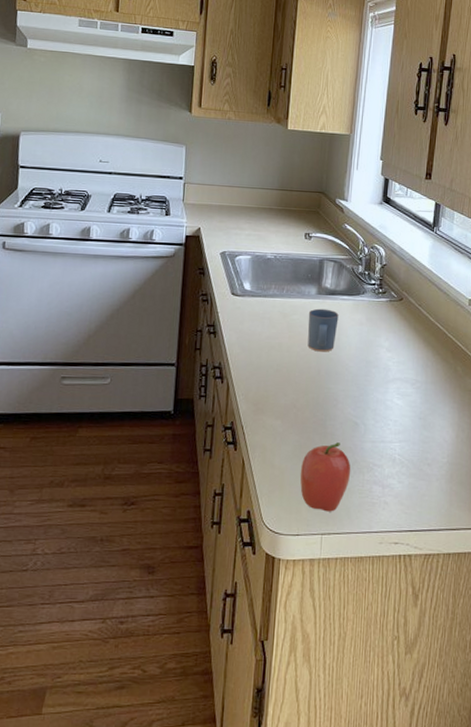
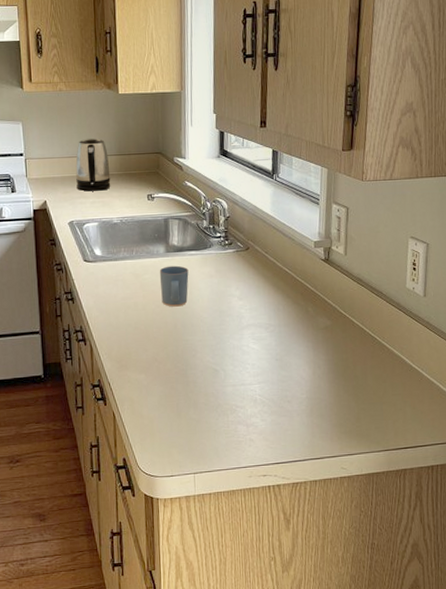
kettle: none [233,169,270,224] -> present [75,138,111,192]
fruit: present [300,442,351,512] -> none [168,389,216,453]

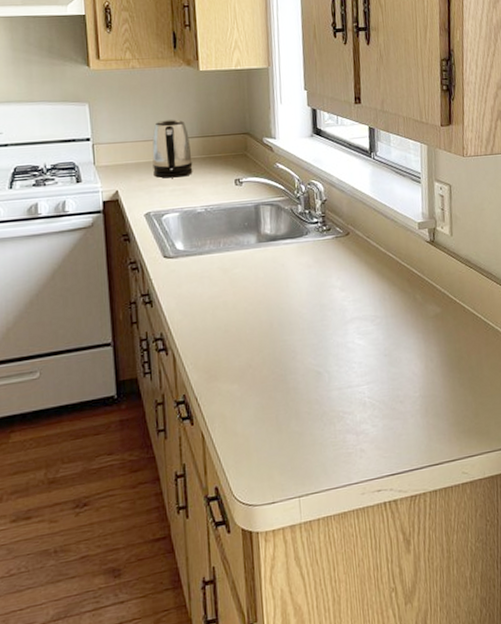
mug: present [159,265,189,307] -> none [250,256,285,304]

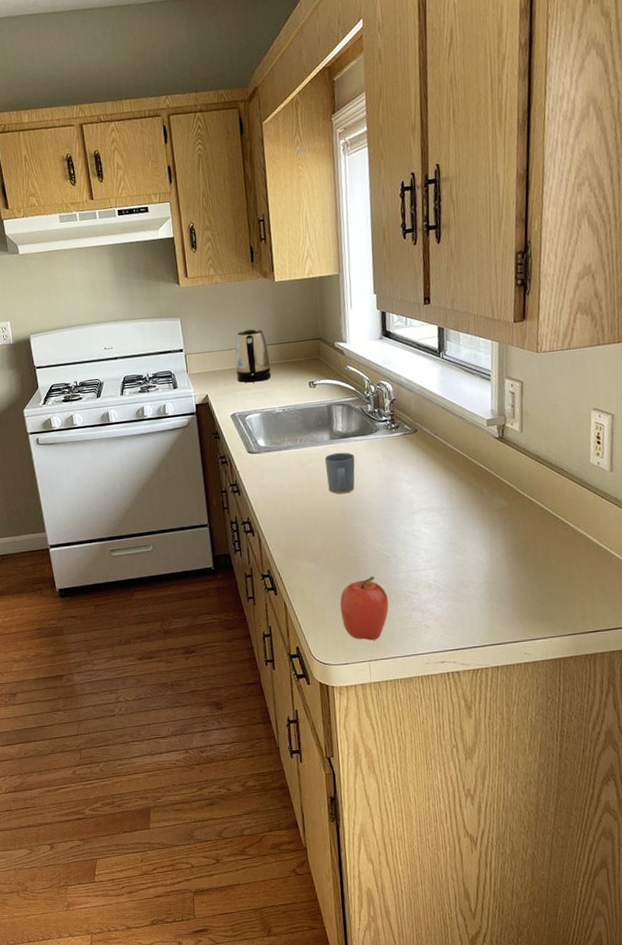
mug: none [250,256,285,304] -> present [324,452,355,494]
fruit: none [266,396,321,472] -> present [339,576,389,641]

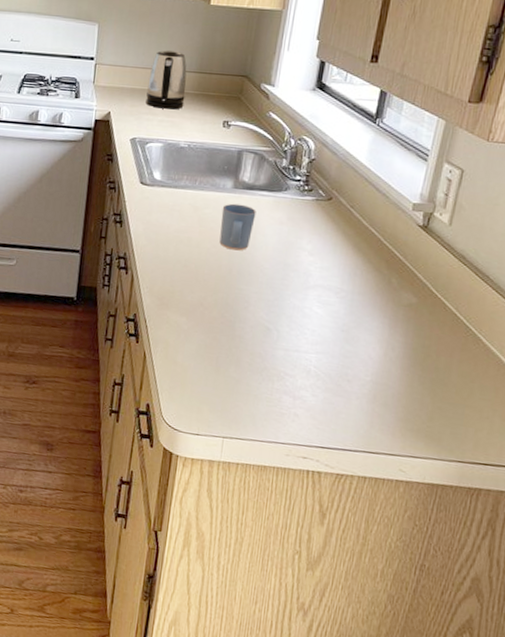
fruit: present [339,576,389,641] -> none [203,346,260,417]

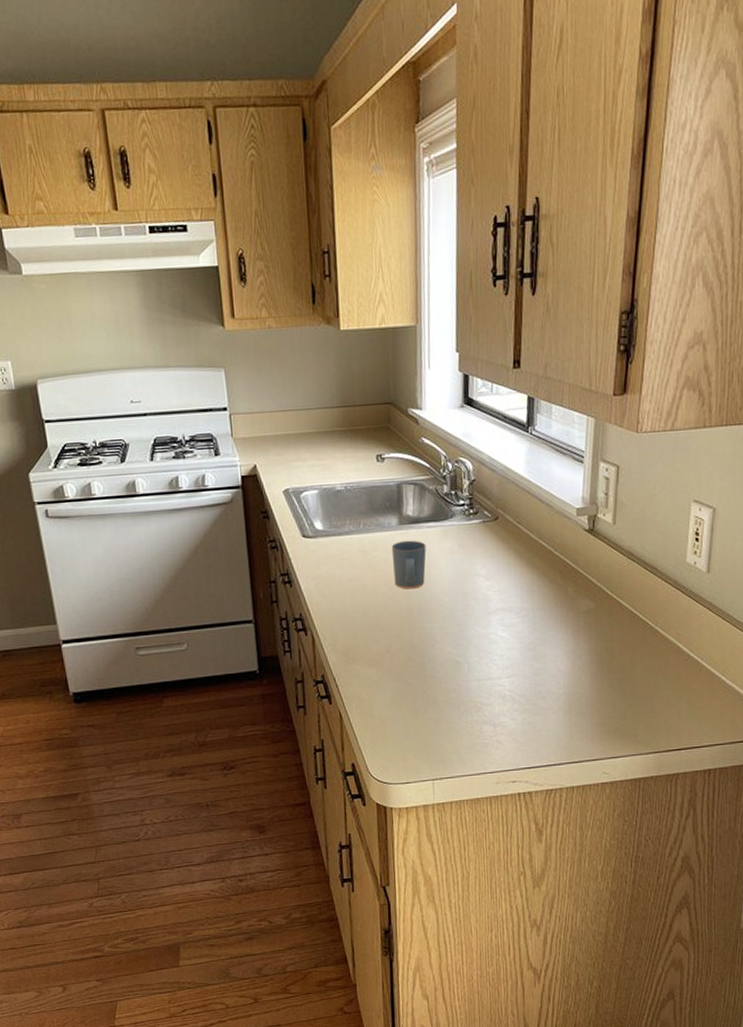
kettle: present [146,49,187,110] -> none [290,386,333,453]

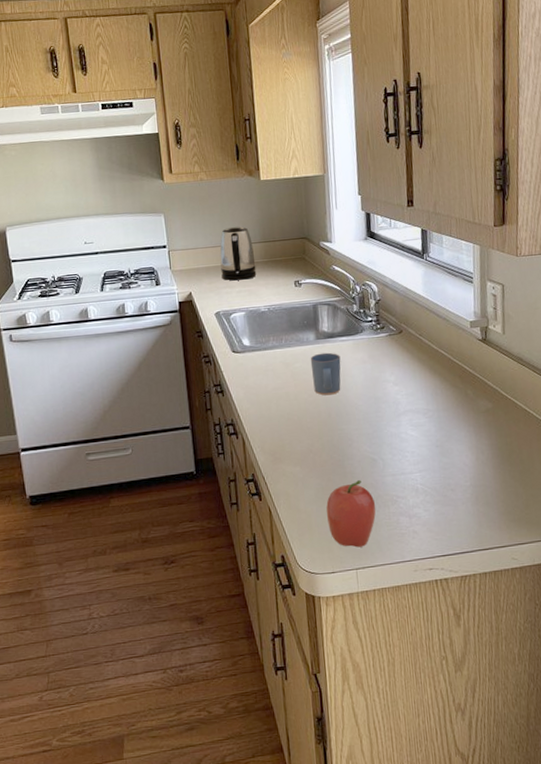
kettle: none [290,386,333,453] -> present [219,226,257,281]
fruit: none [402,685,458,757] -> present [326,480,376,548]

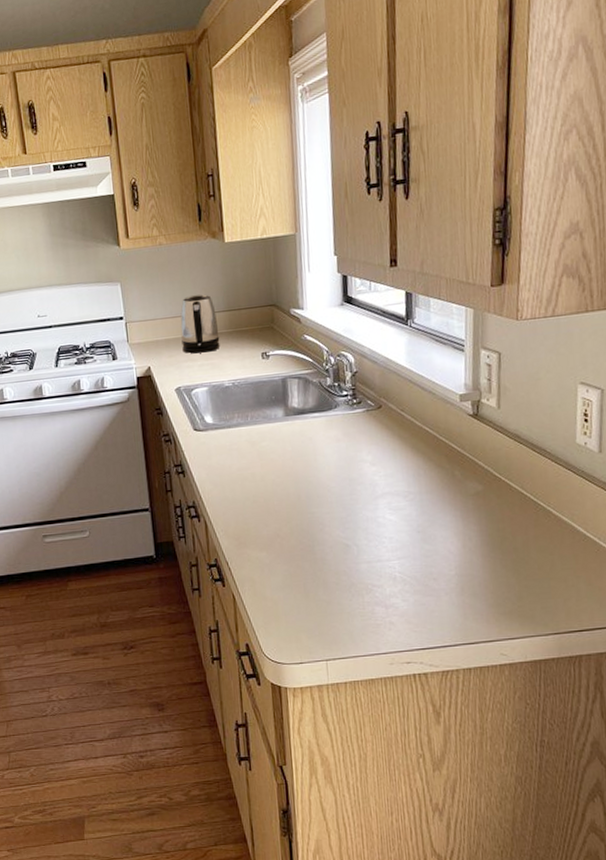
mug: present [310,352,341,396] -> none [278,430,312,477]
fruit: present [326,480,376,548] -> none [294,567,349,638]

